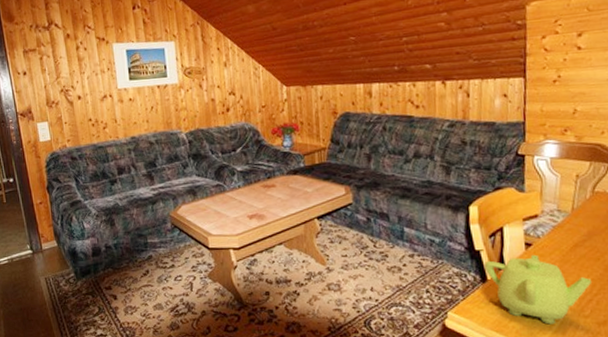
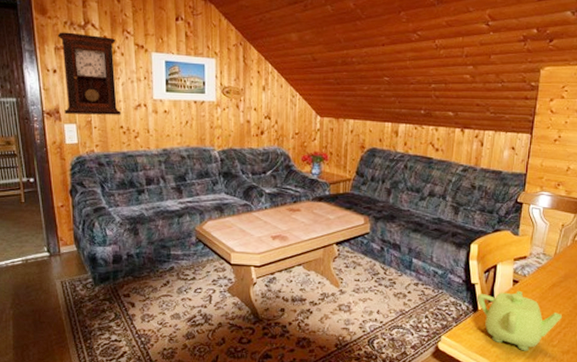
pendulum clock: none [25,34,89,113] -> present [57,32,122,115]

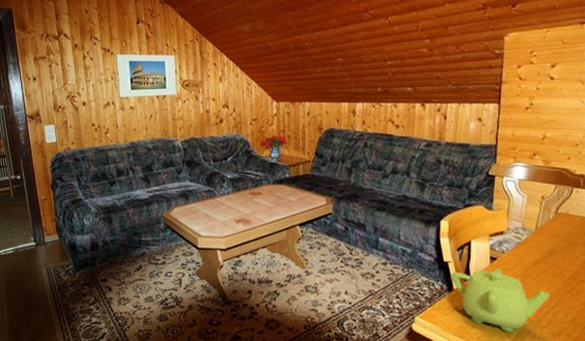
pendulum clock: present [57,32,122,115] -> none [36,43,93,116]

